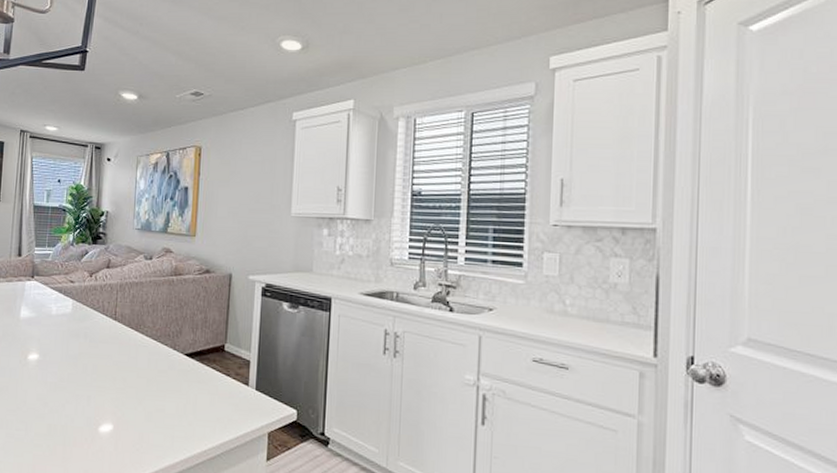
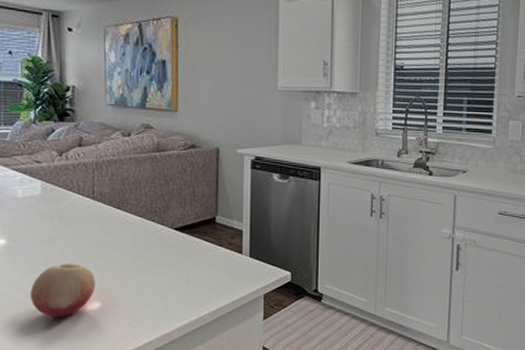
fruit: none [53,382,110,437] -> present [29,263,95,318]

